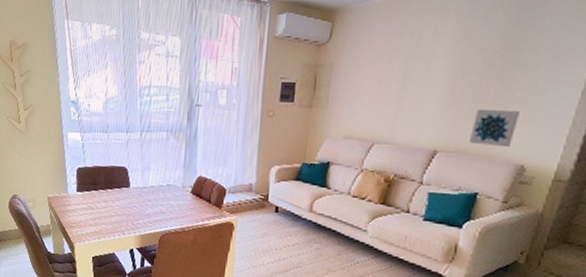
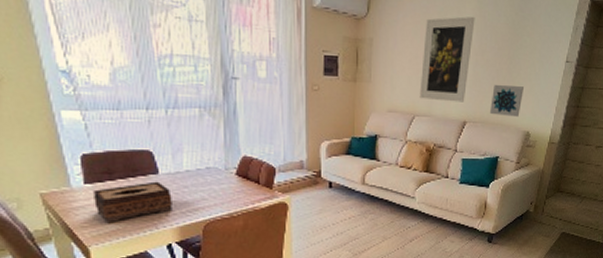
tissue box: none [82,193,138,226] -> present [94,181,172,224]
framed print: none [381,33,457,129] -> present [419,16,475,102]

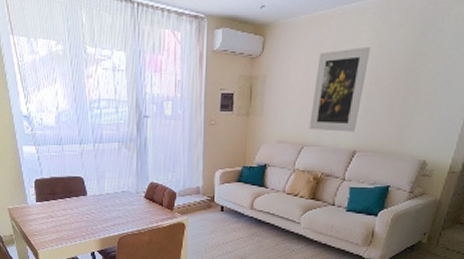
tissue box: present [94,181,172,224] -> none [42,201,96,233]
wall art: present [490,85,524,118] -> none [383,114,422,146]

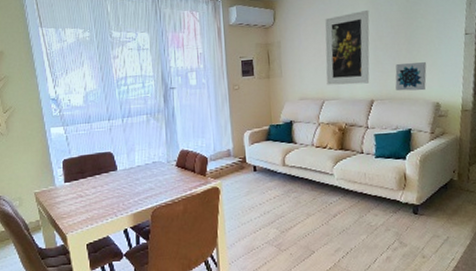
wall art: none [383,114,422,146] -> present [395,62,427,91]

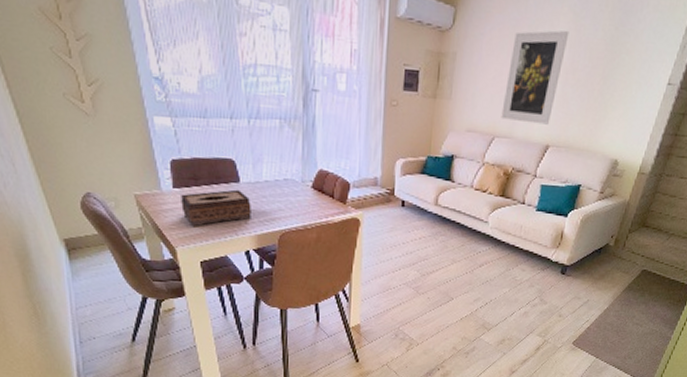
tissue box: none [71,176,128,214] -> present [181,189,251,227]
wall art: present [395,62,427,91] -> none [576,107,616,144]

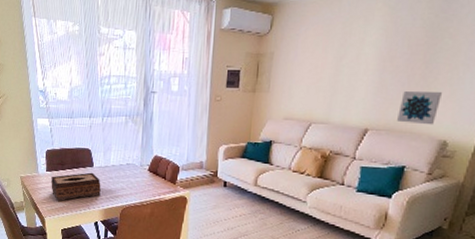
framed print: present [501,30,569,125] -> none [317,23,385,110]
wall art: none [576,107,616,144] -> present [397,92,442,125]

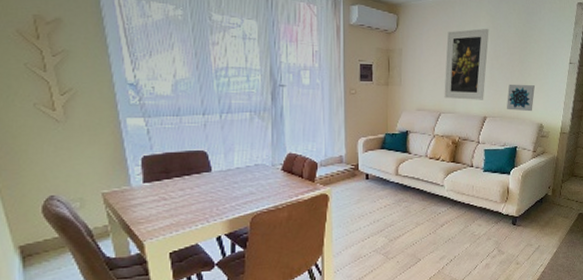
tissue box: present [51,172,101,202] -> none [151,178,223,219]
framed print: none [317,23,385,110] -> present [444,28,489,100]

